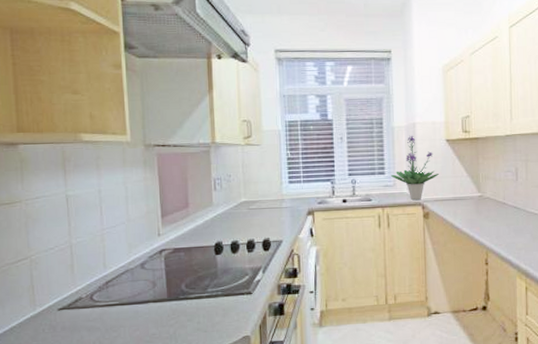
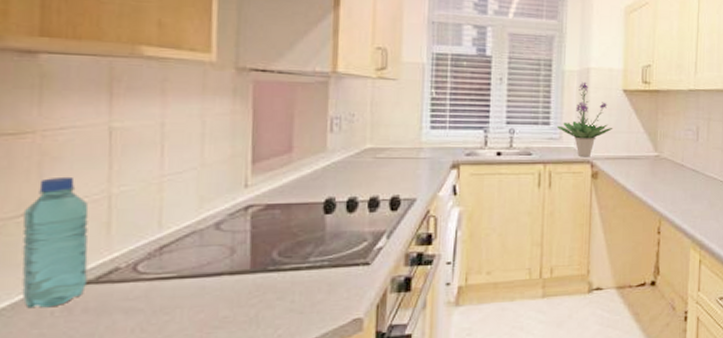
water bottle: none [19,232,62,327] -> present [21,176,89,309]

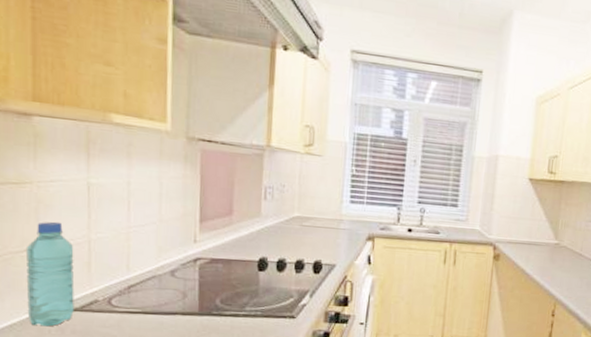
potted plant: present [556,81,613,158] -> none [463,168,517,240]

